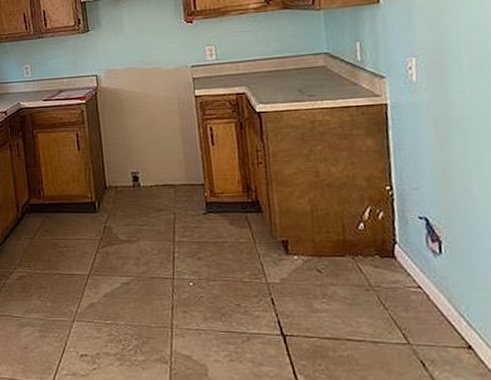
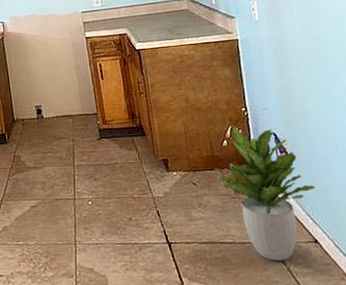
potted plant: none [350,208,475,367] -> present [218,127,316,262]

